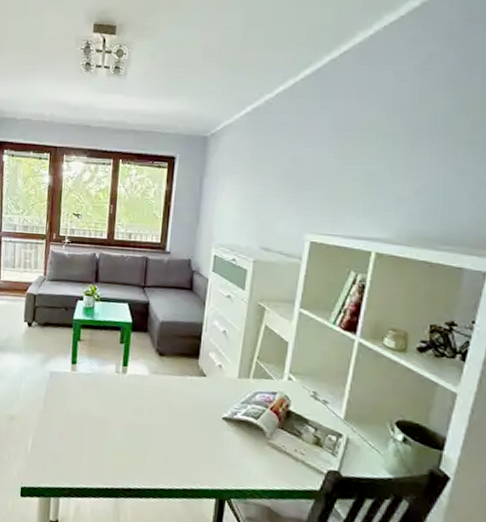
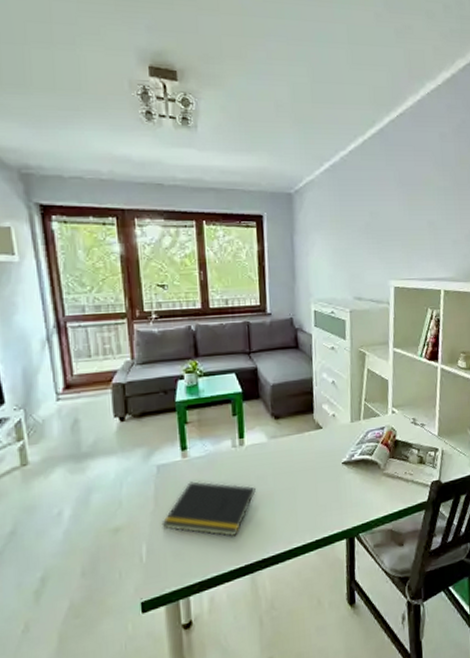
notepad: none [46,394,131,457] -> present [161,481,256,537]

